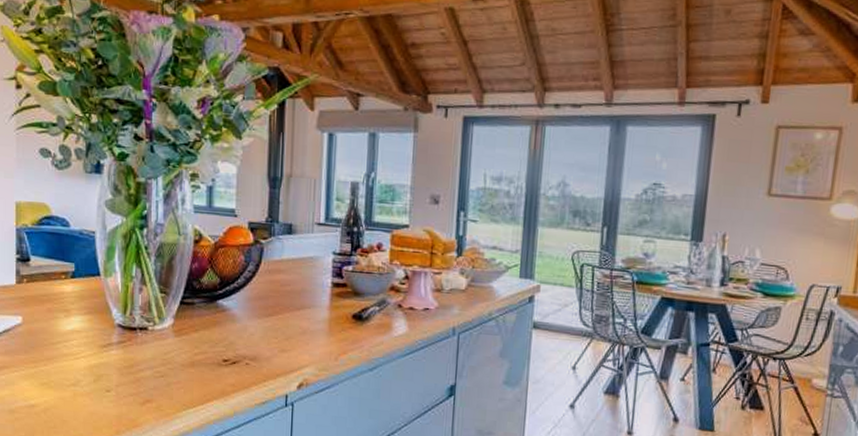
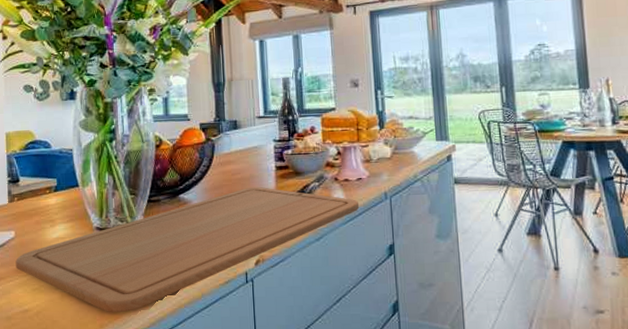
chopping board: none [22,302,423,421] -> present [15,187,360,313]

